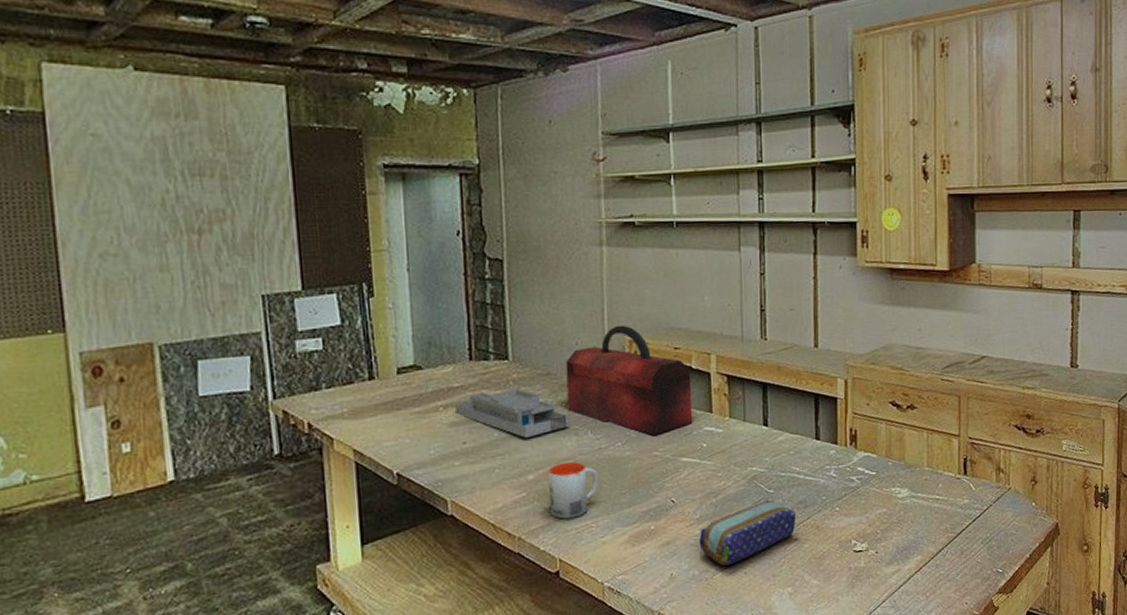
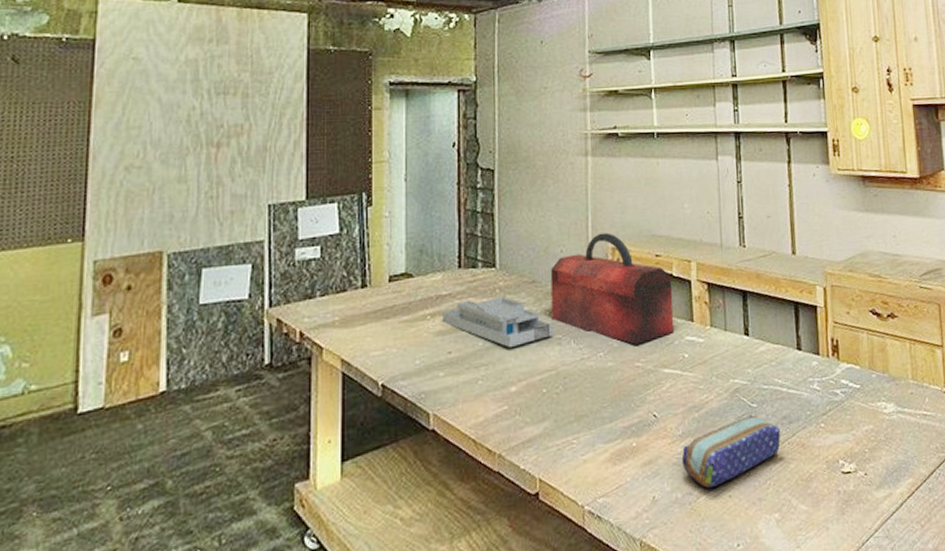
mug: present [548,461,598,519] -> none [530,372,580,435]

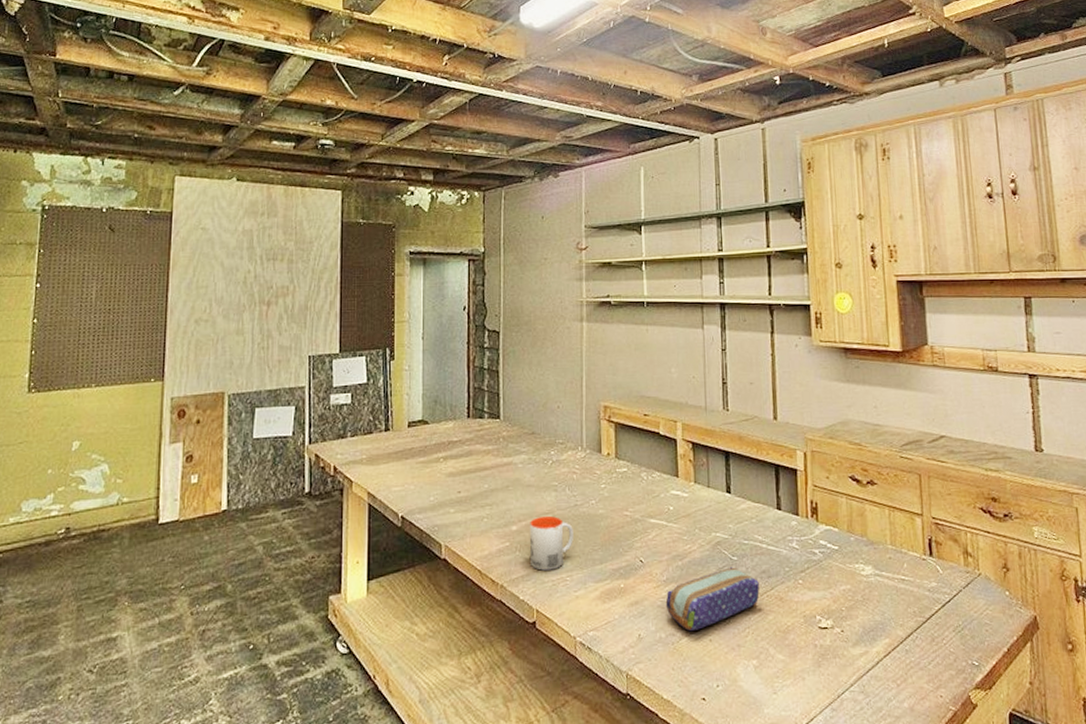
desk organizer: present [443,297,554,349] -> none [454,445,551,492]
mug: none [530,372,580,435] -> present [529,515,574,571]
toolbox: present [550,232,675,345] -> none [548,392,661,495]

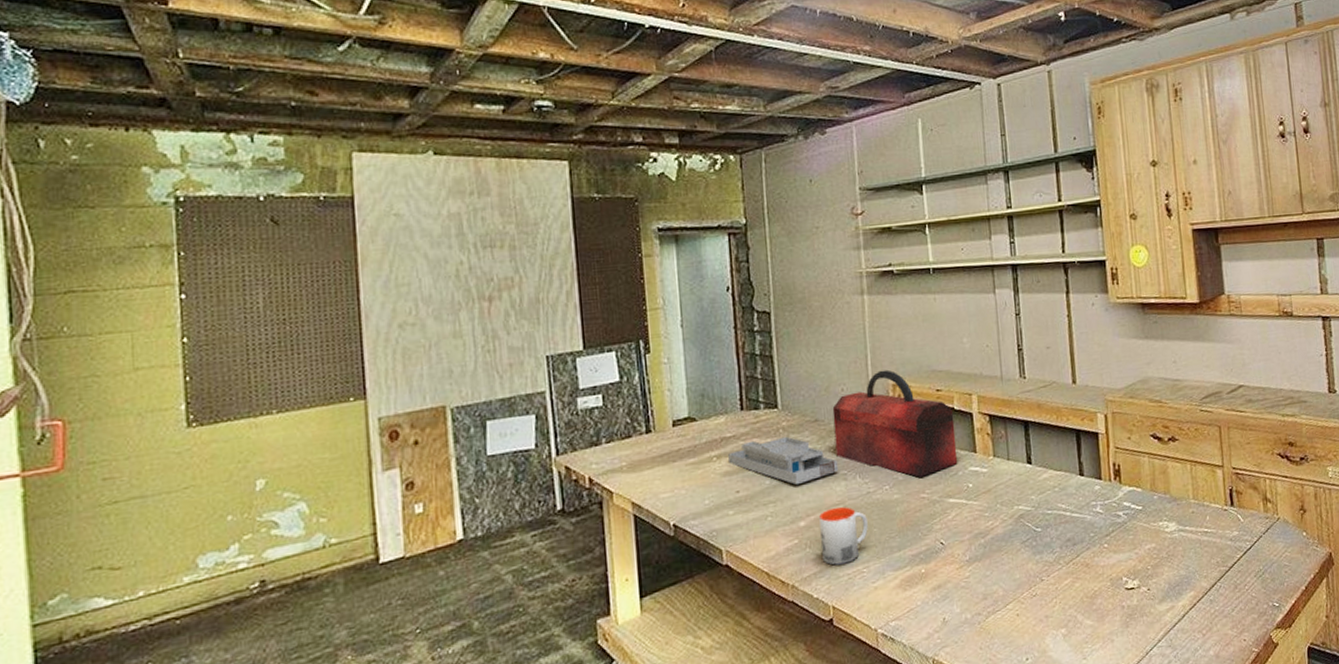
desk organizer: none [454,445,551,492] -> present [728,436,839,486]
toolbox: none [548,392,661,495] -> present [832,369,958,477]
pencil case: present [665,567,760,632] -> none [969,539,1065,609]

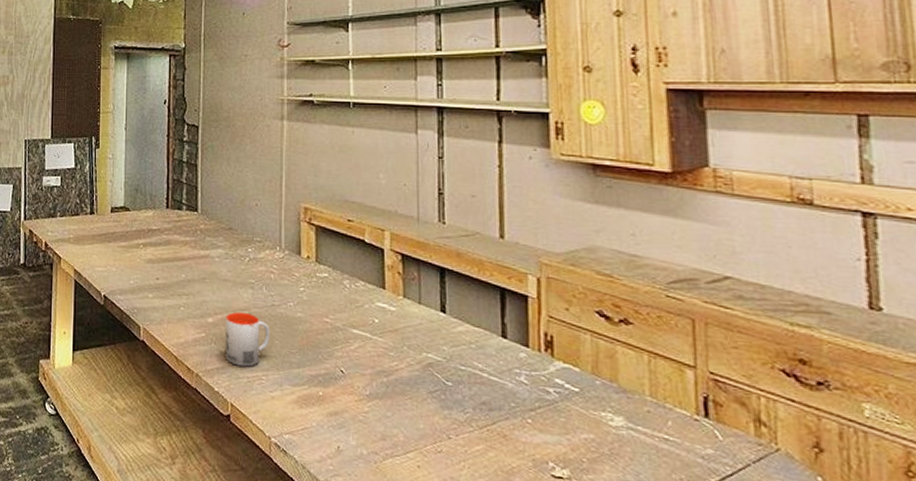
desk organizer: present [728,436,839,486] -> none [153,236,247,284]
toolbox: present [832,369,958,477] -> none [246,192,365,302]

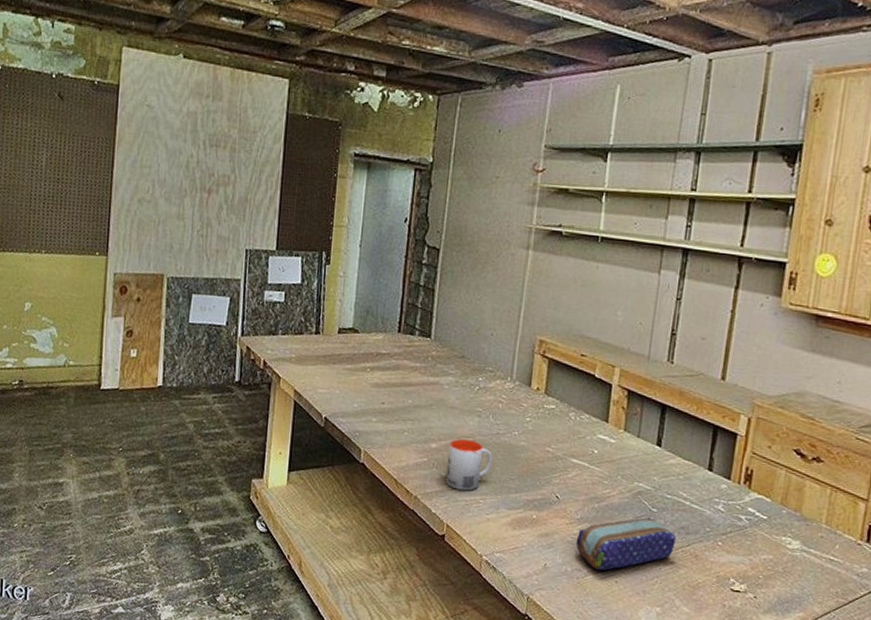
pencil case: none [368,392,478,454] -> present [575,517,676,571]

